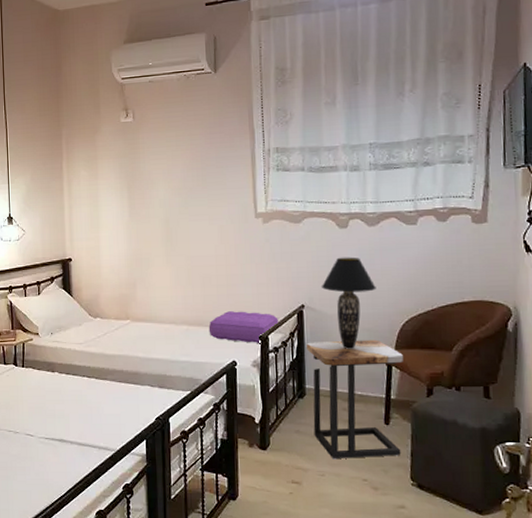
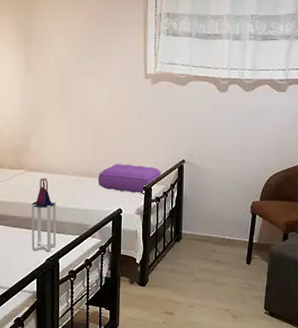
tote bag: none [138,328,167,410] -> present [31,178,57,252]
side table: present [307,339,403,460] -> none [185,192,266,294]
table lamp: present [321,257,376,349] -> none [200,118,248,200]

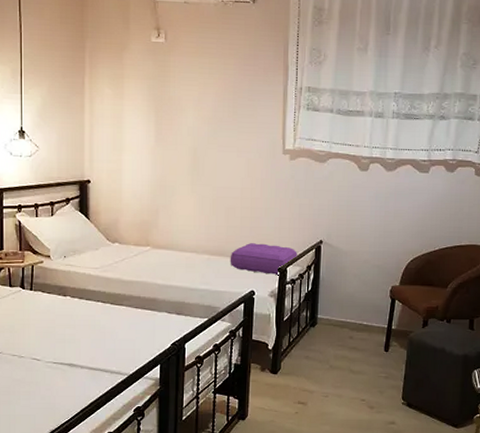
tote bag: present [31,178,57,252] -> none [156,256,184,336]

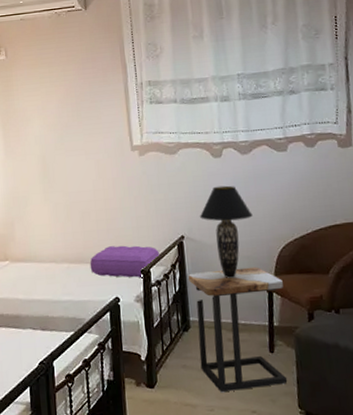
side table: none [321,275,406,382] -> present [188,267,288,393]
table lamp: none [339,198,388,283] -> present [199,185,253,278]

